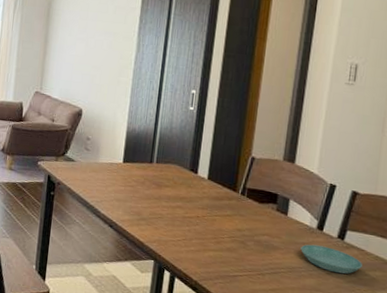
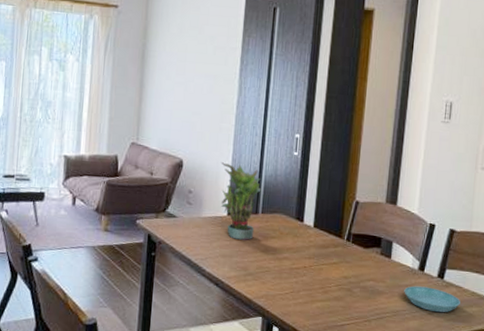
potted plant: none [117,113,157,187] -> present [220,162,261,240]

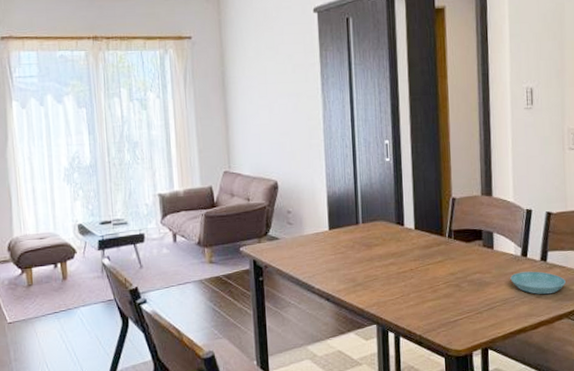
potted plant: present [220,162,261,240] -> none [315,178,359,252]

